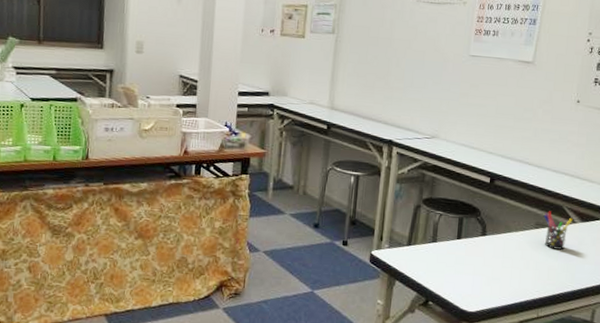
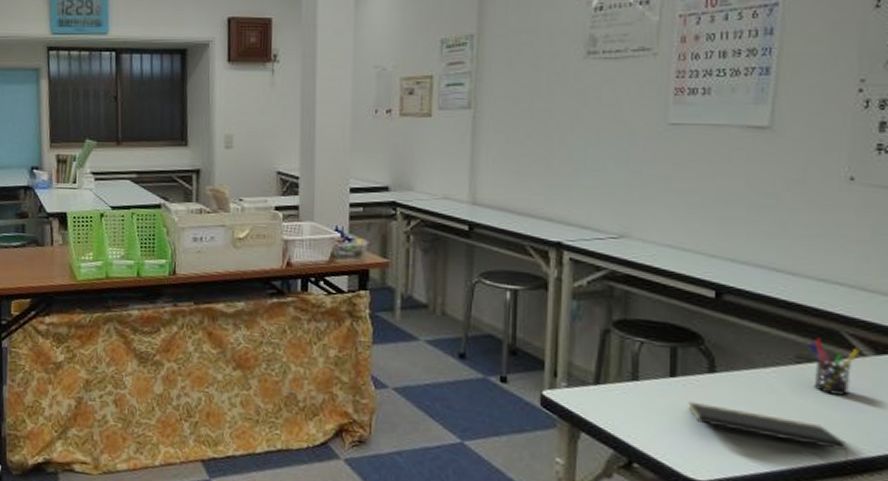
notepad: none [467,256,561,297] -> present [688,401,849,466]

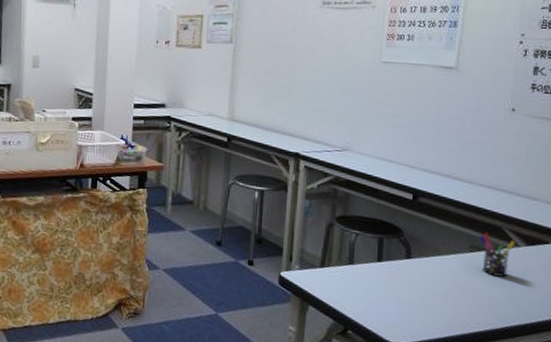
notepad: present [688,401,849,466] -> none [390,281,506,332]

